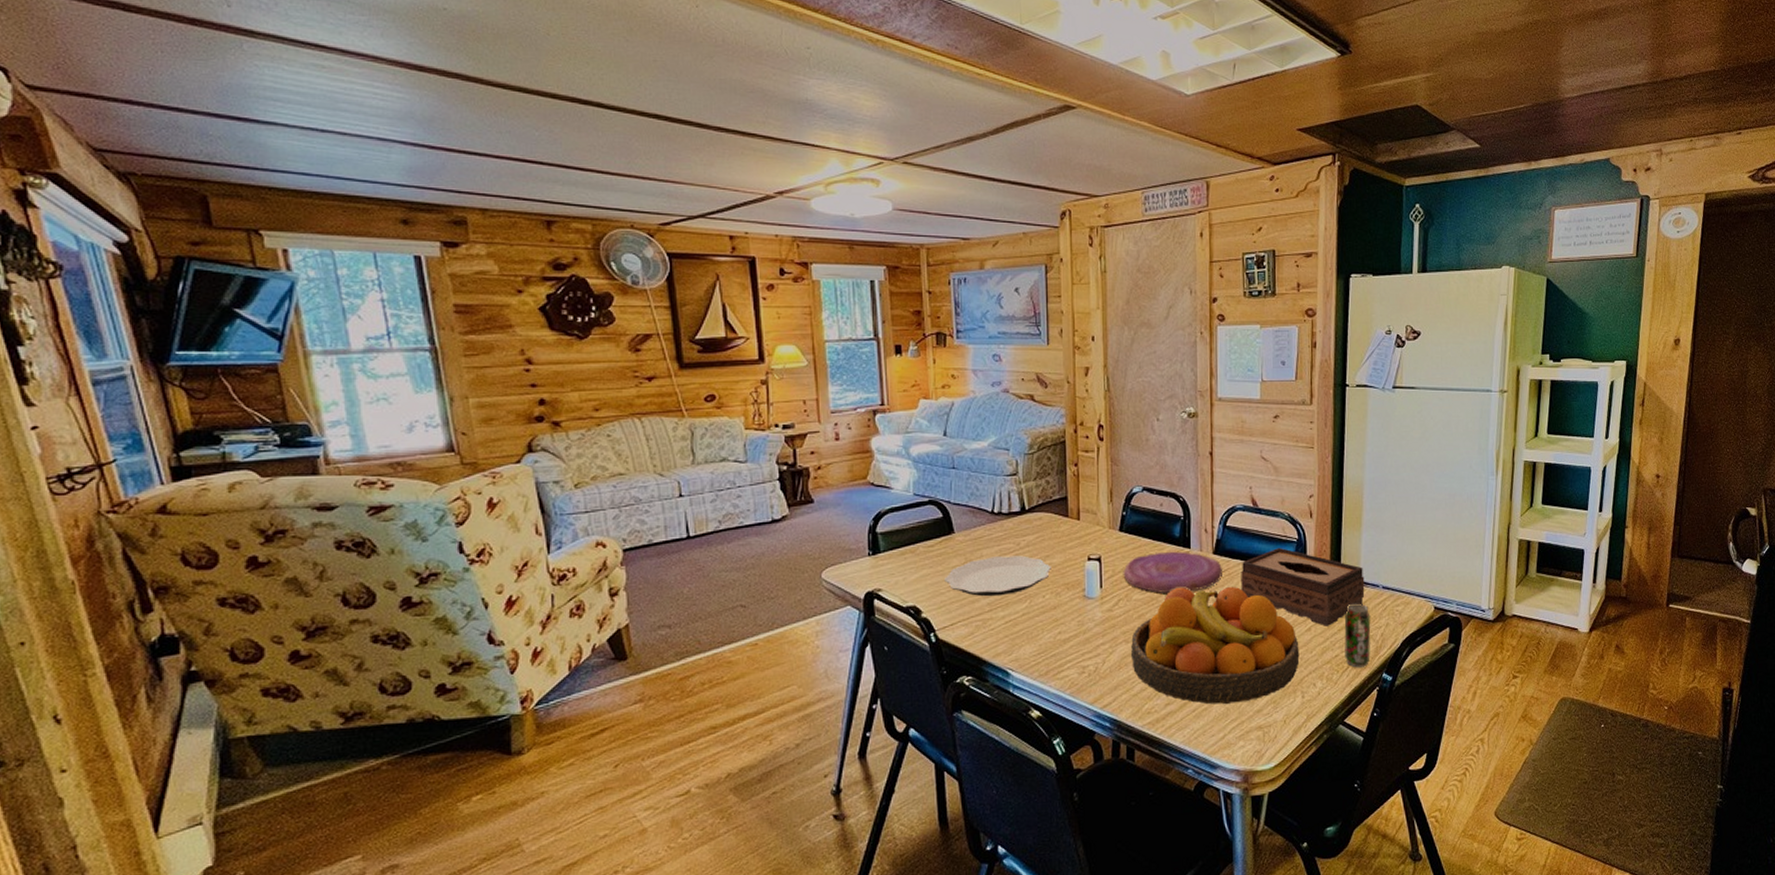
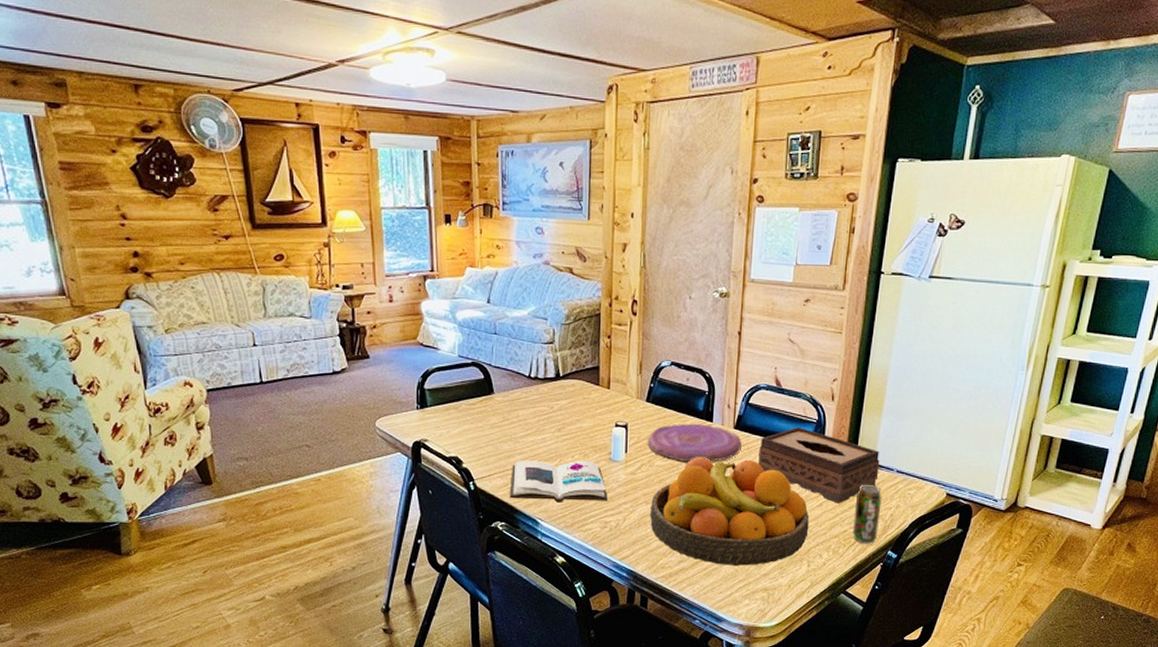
plate: present [945,555,1051,597] -> none [484,417,581,454]
book: none [976,599,1084,649] -> present [510,460,607,503]

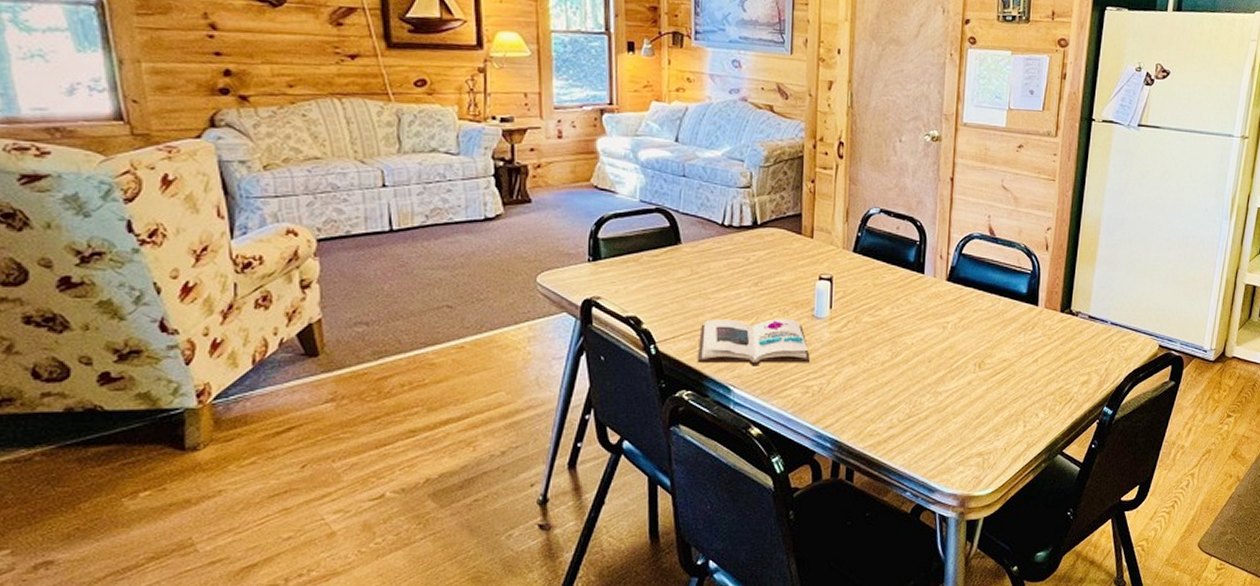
plate: present [647,423,743,462] -> none [854,275,956,317]
fruit bowl: present [649,457,809,566] -> none [856,312,1025,430]
tissue box: present [758,426,880,503] -> none [972,277,1094,358]
beverage can: present [853,484,882,544] -> none [1069,337,1097,400]

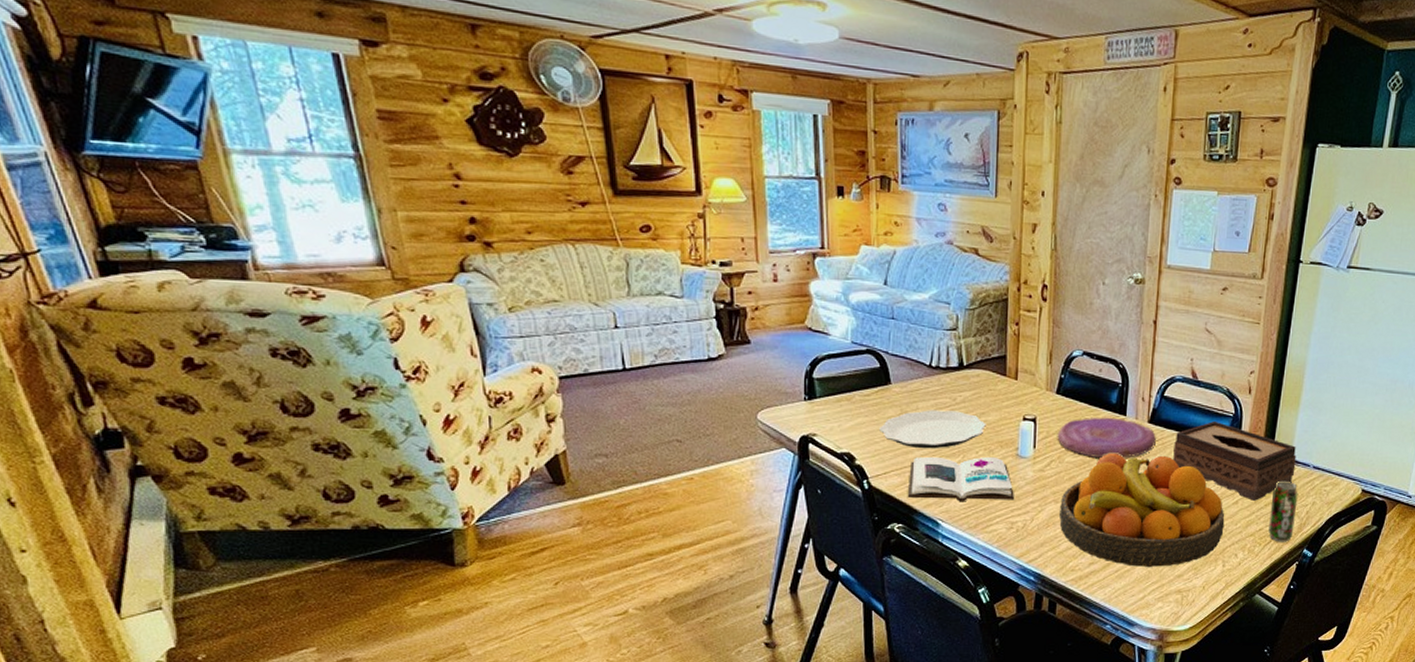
plate: none [668,270,781,311] -> present [879,410,986,449]
plate: none [854,275,956,317] -> present [1057,417,1157,458]
fruit bowl: none [856,312,1025,430] -> present [1058,452,1225,567]
tissue box: none [972,277,1094,358] -> present [1173,420,1296,501]
beverage can: none [1069,337,1097,400] -> present [1268,480,1298,542]

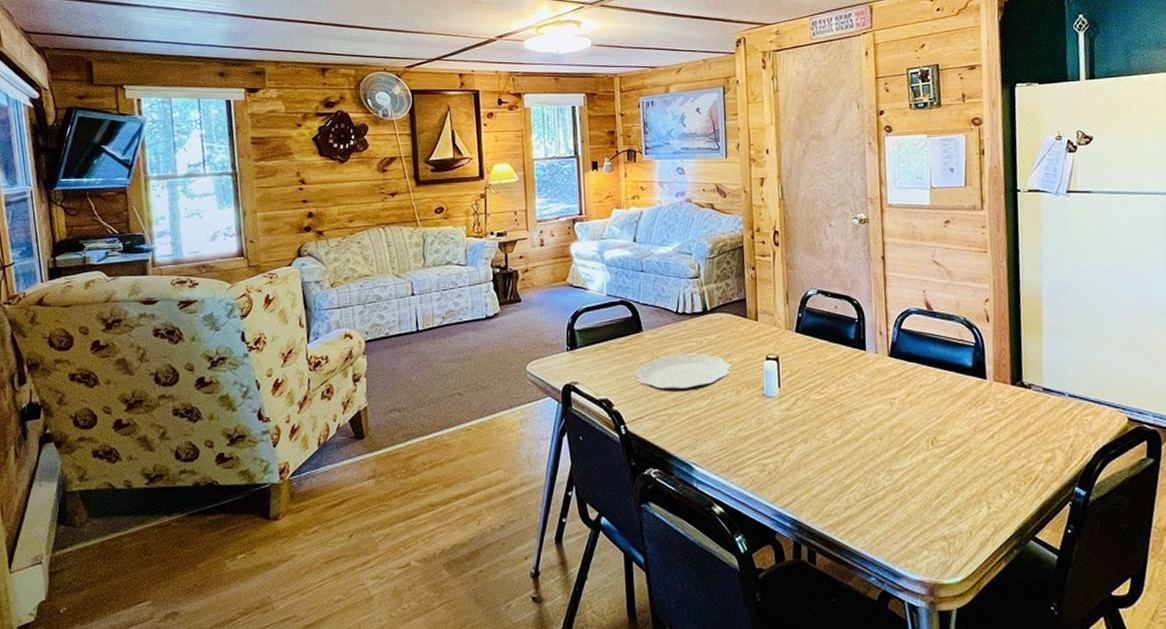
book: present [908,456,1014,502] -> none [662,397,764,445]
plate: present [1057,417,1157,458] -> none [800,353,900,394]
fruit bowl: present [1058,452,1225,567] -> none [809,388,984,510]
tissue box: present [1173,420,1296,501] -> none [918,351,1050,434]
beverage can: present [1268,480,1298,542] -> none [1029,411,1060,480]

